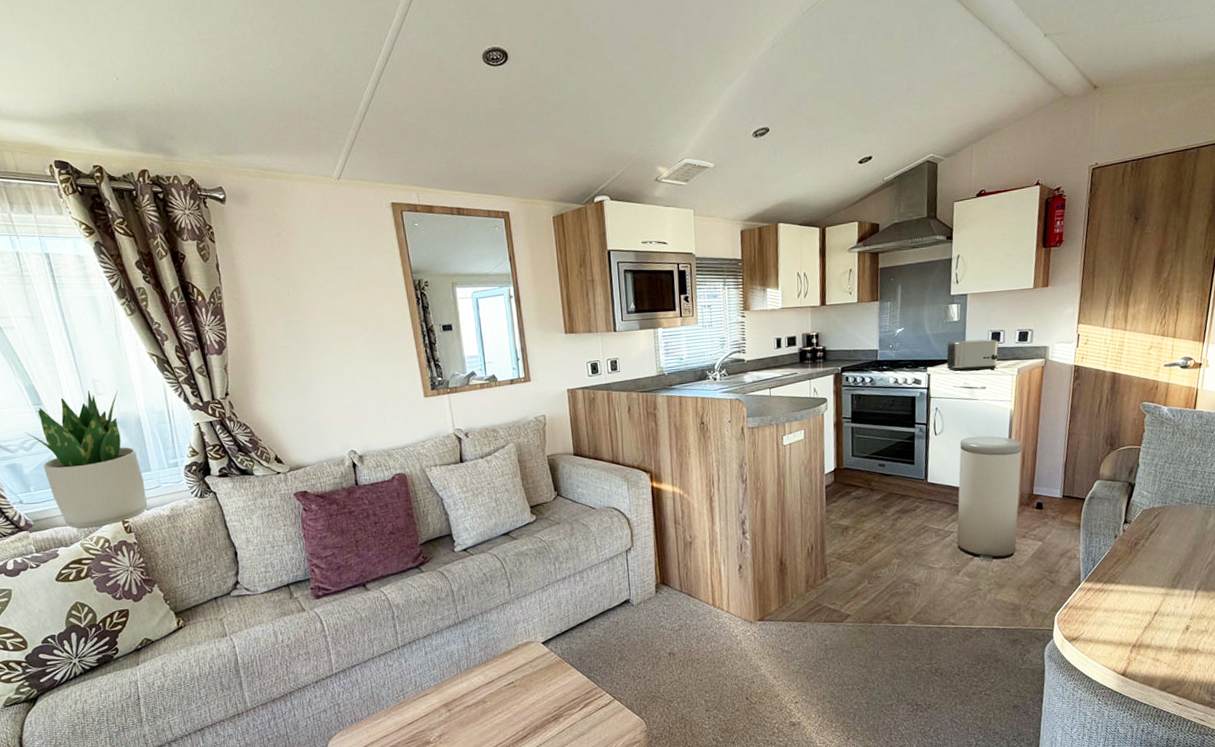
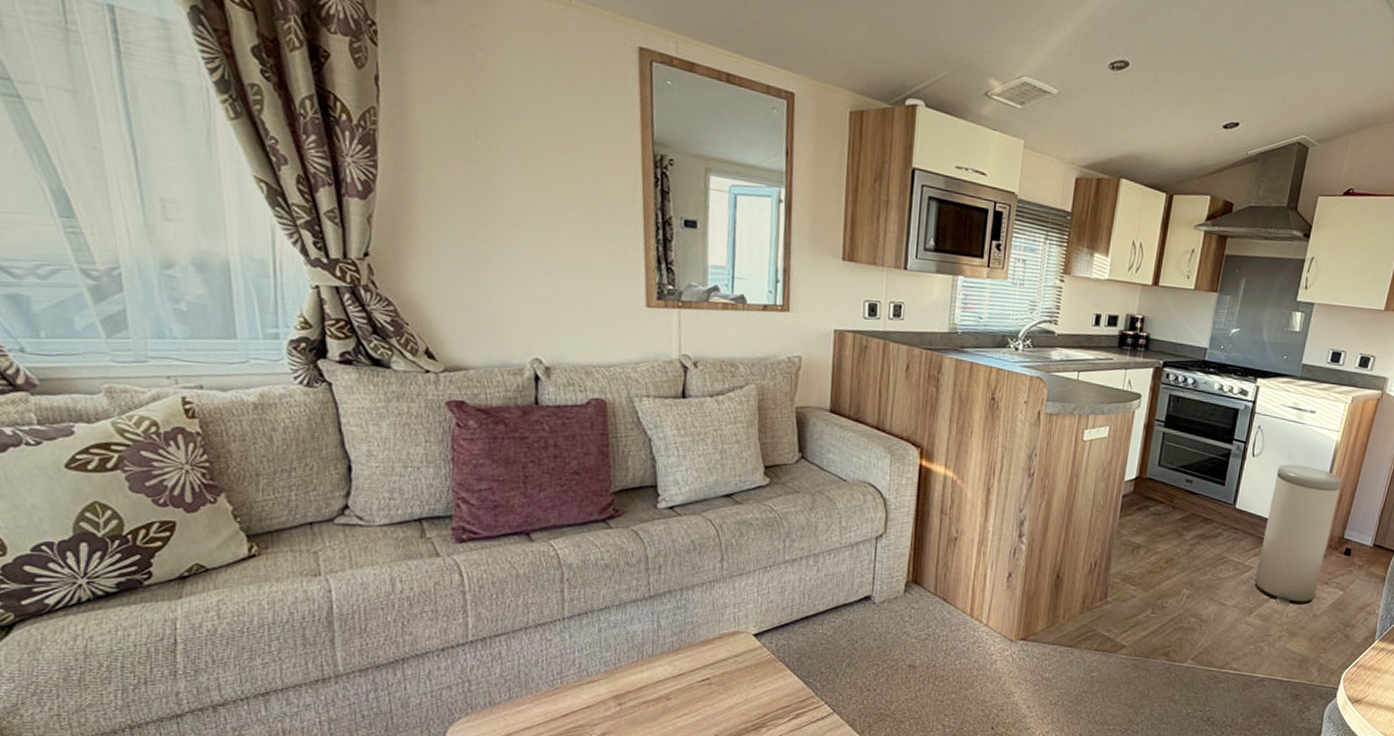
planter: present [25,389,148,529] -> none [41,212,225,403]
toaster: present [946,339,999,372] -> none [1278,353,1338,393]

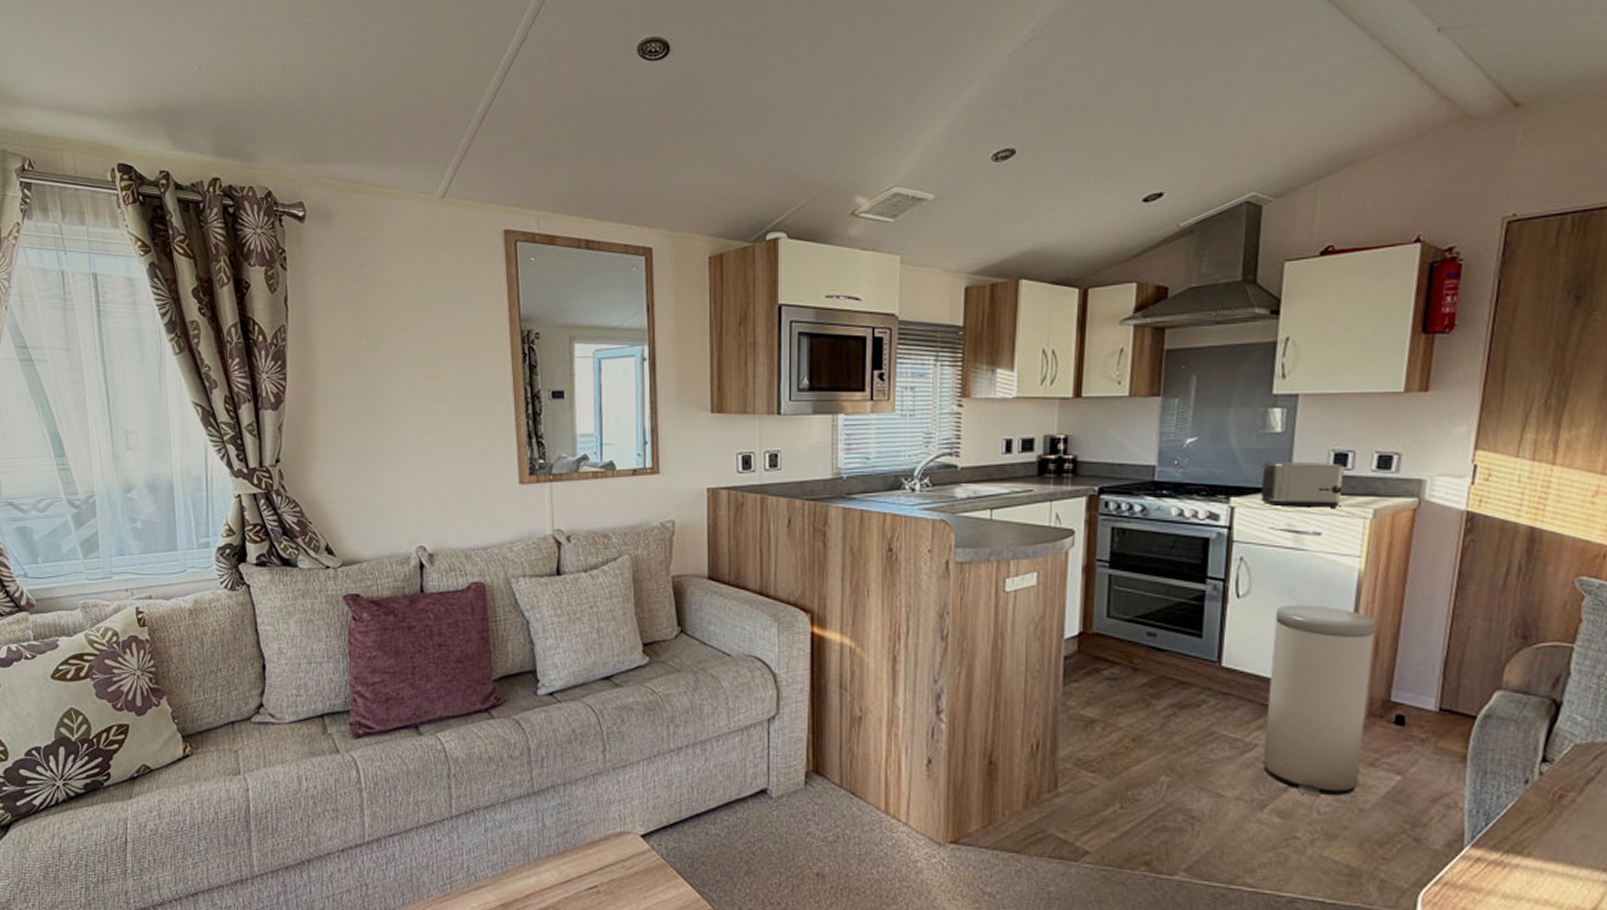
toaster: none [1278,353,1338,393] -> present [1261,461,1345,507]

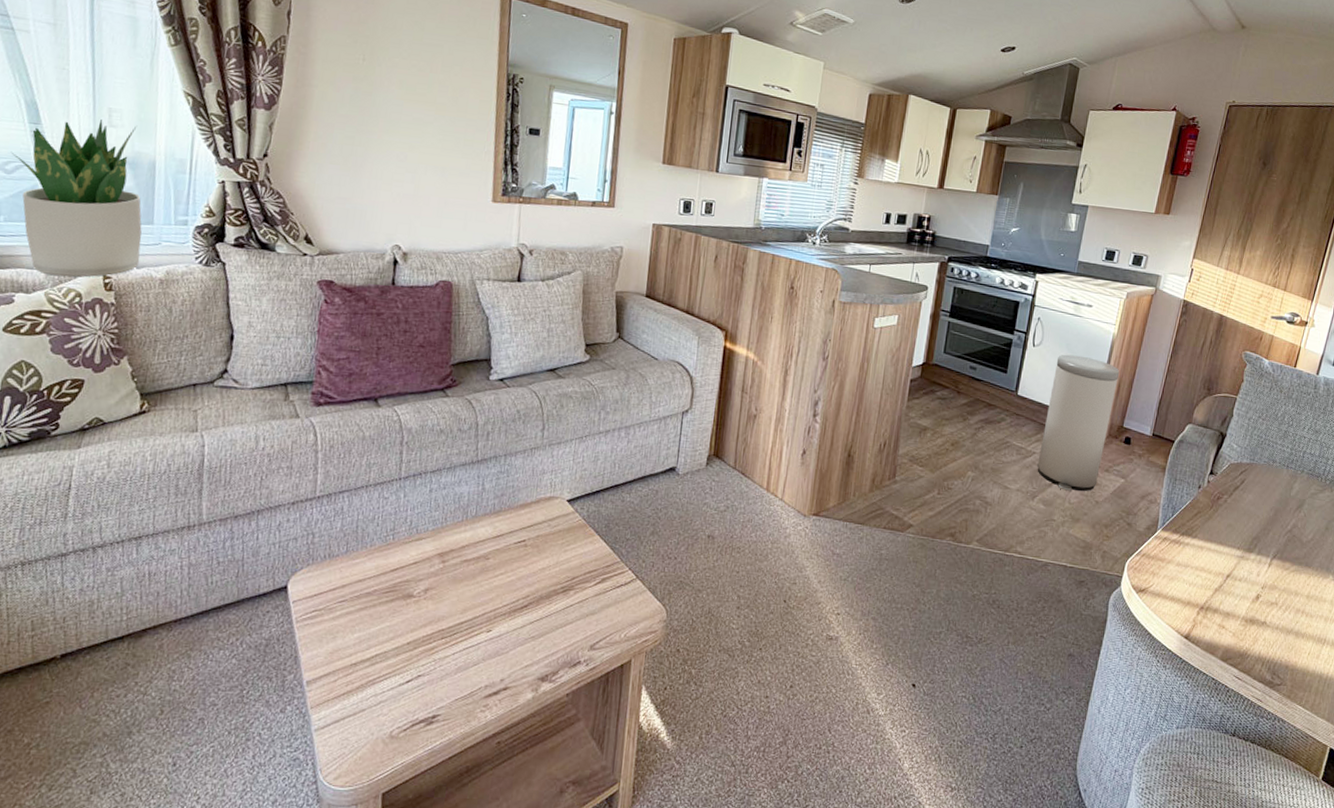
planter: none [41,444,168,616] -> present [11,120,142,277]
toaster: present [1261,461,1345,507] -> none [1056,251,1112,289]

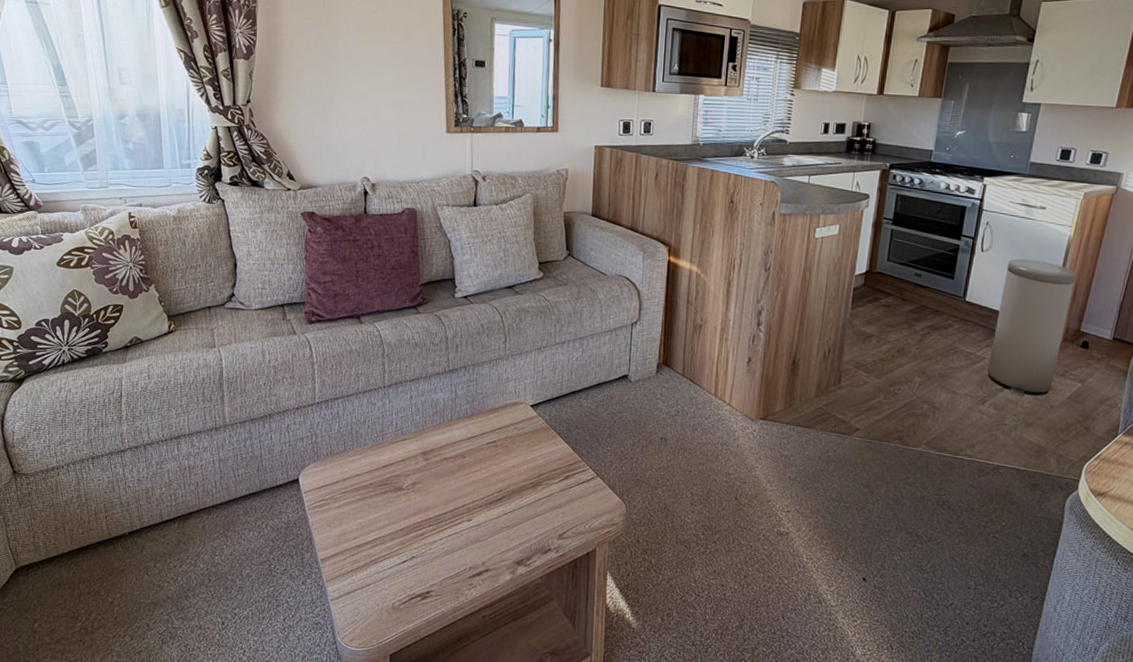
planter: present [11,120,142,277] -> none [46,78,156,218]

